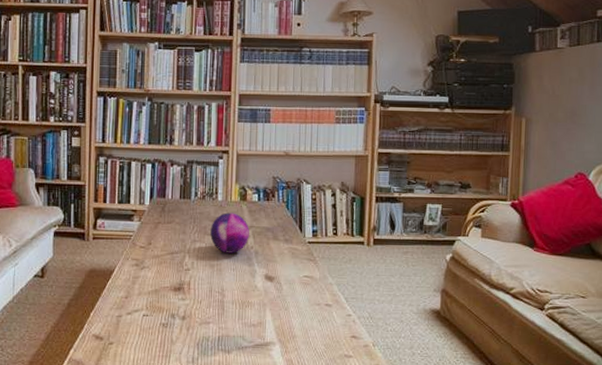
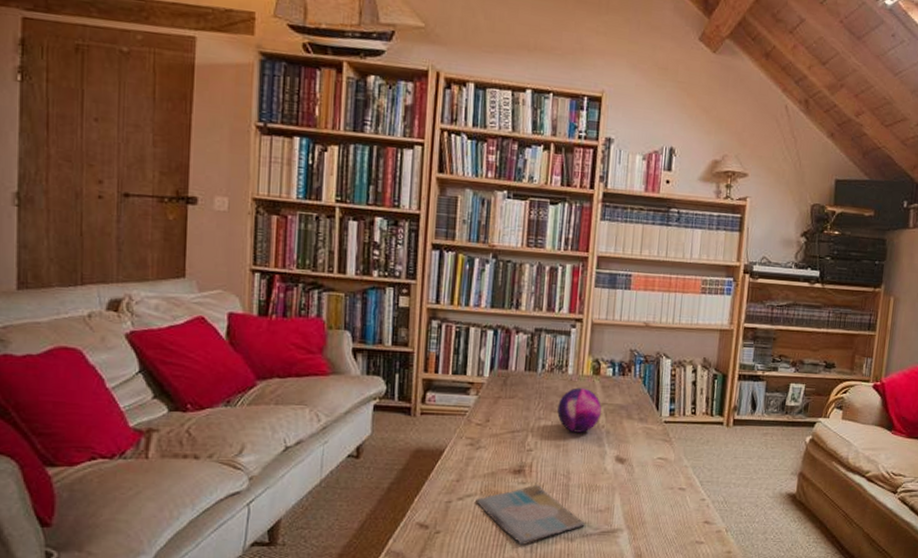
book: none [142,300,240,357] -> present [475,484,585,546]

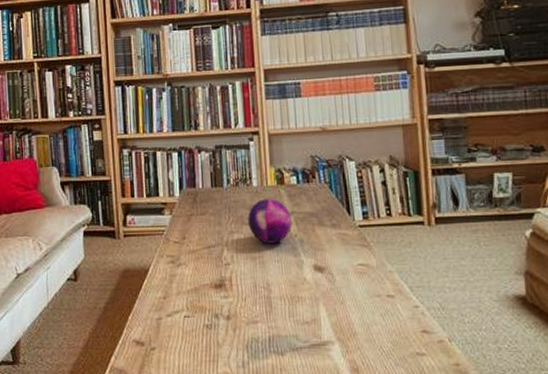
book: present [475,484,585,546] -> none [183,297,293,361]

